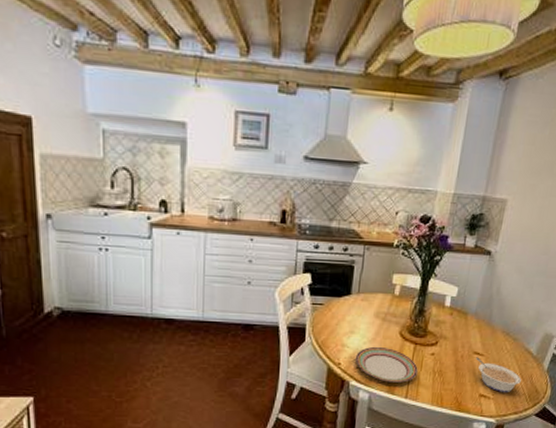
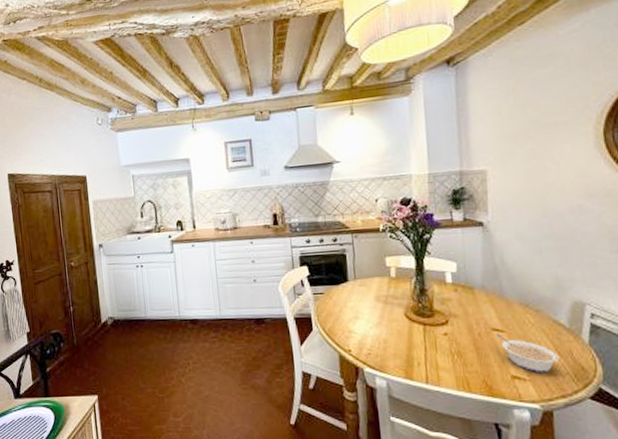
plate: present [355,346,418,383] -> none [364,330,434,367]

